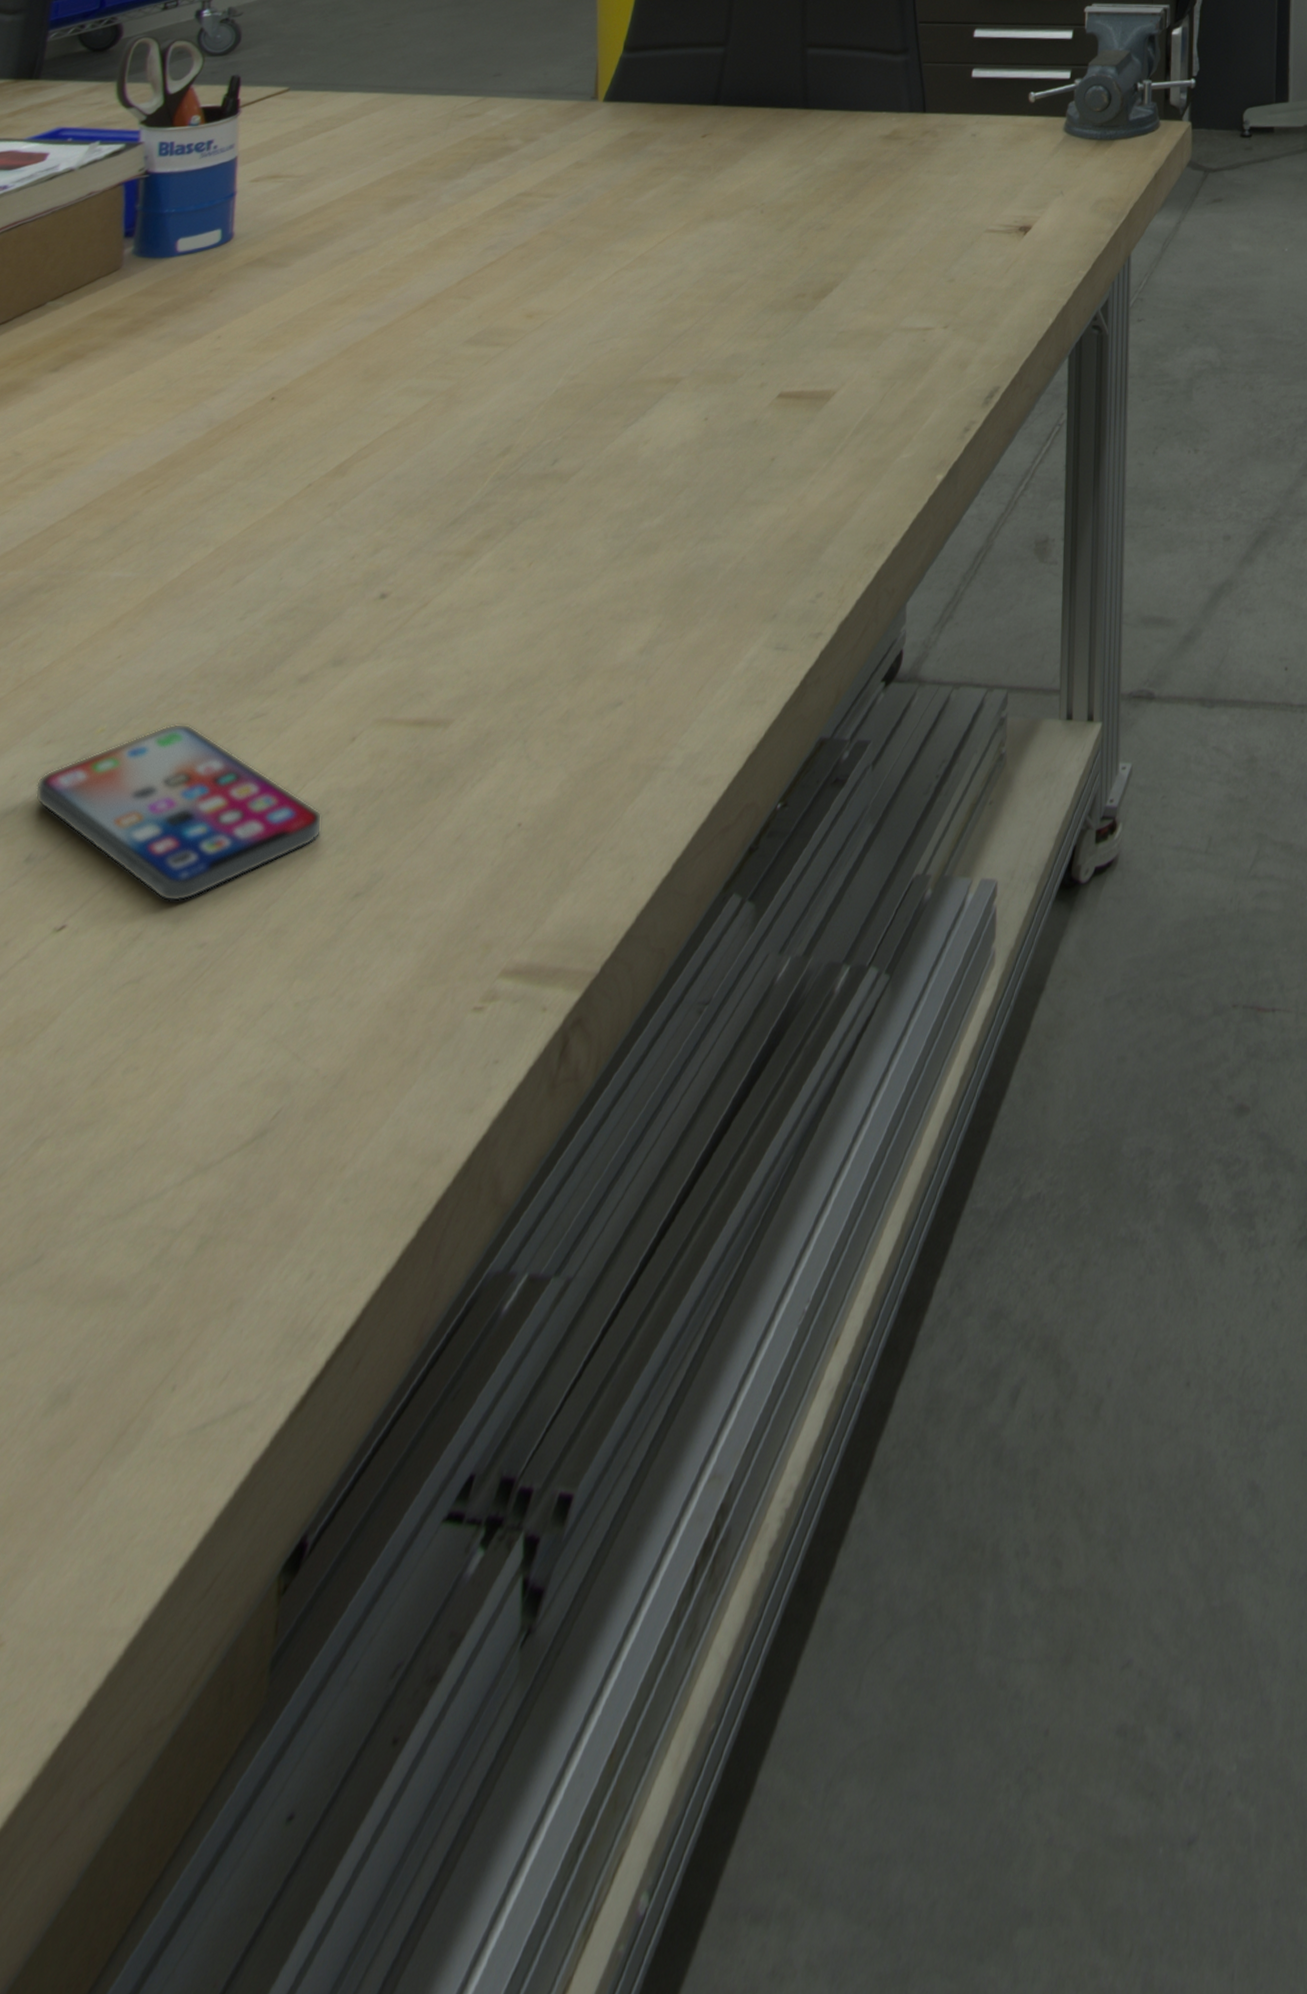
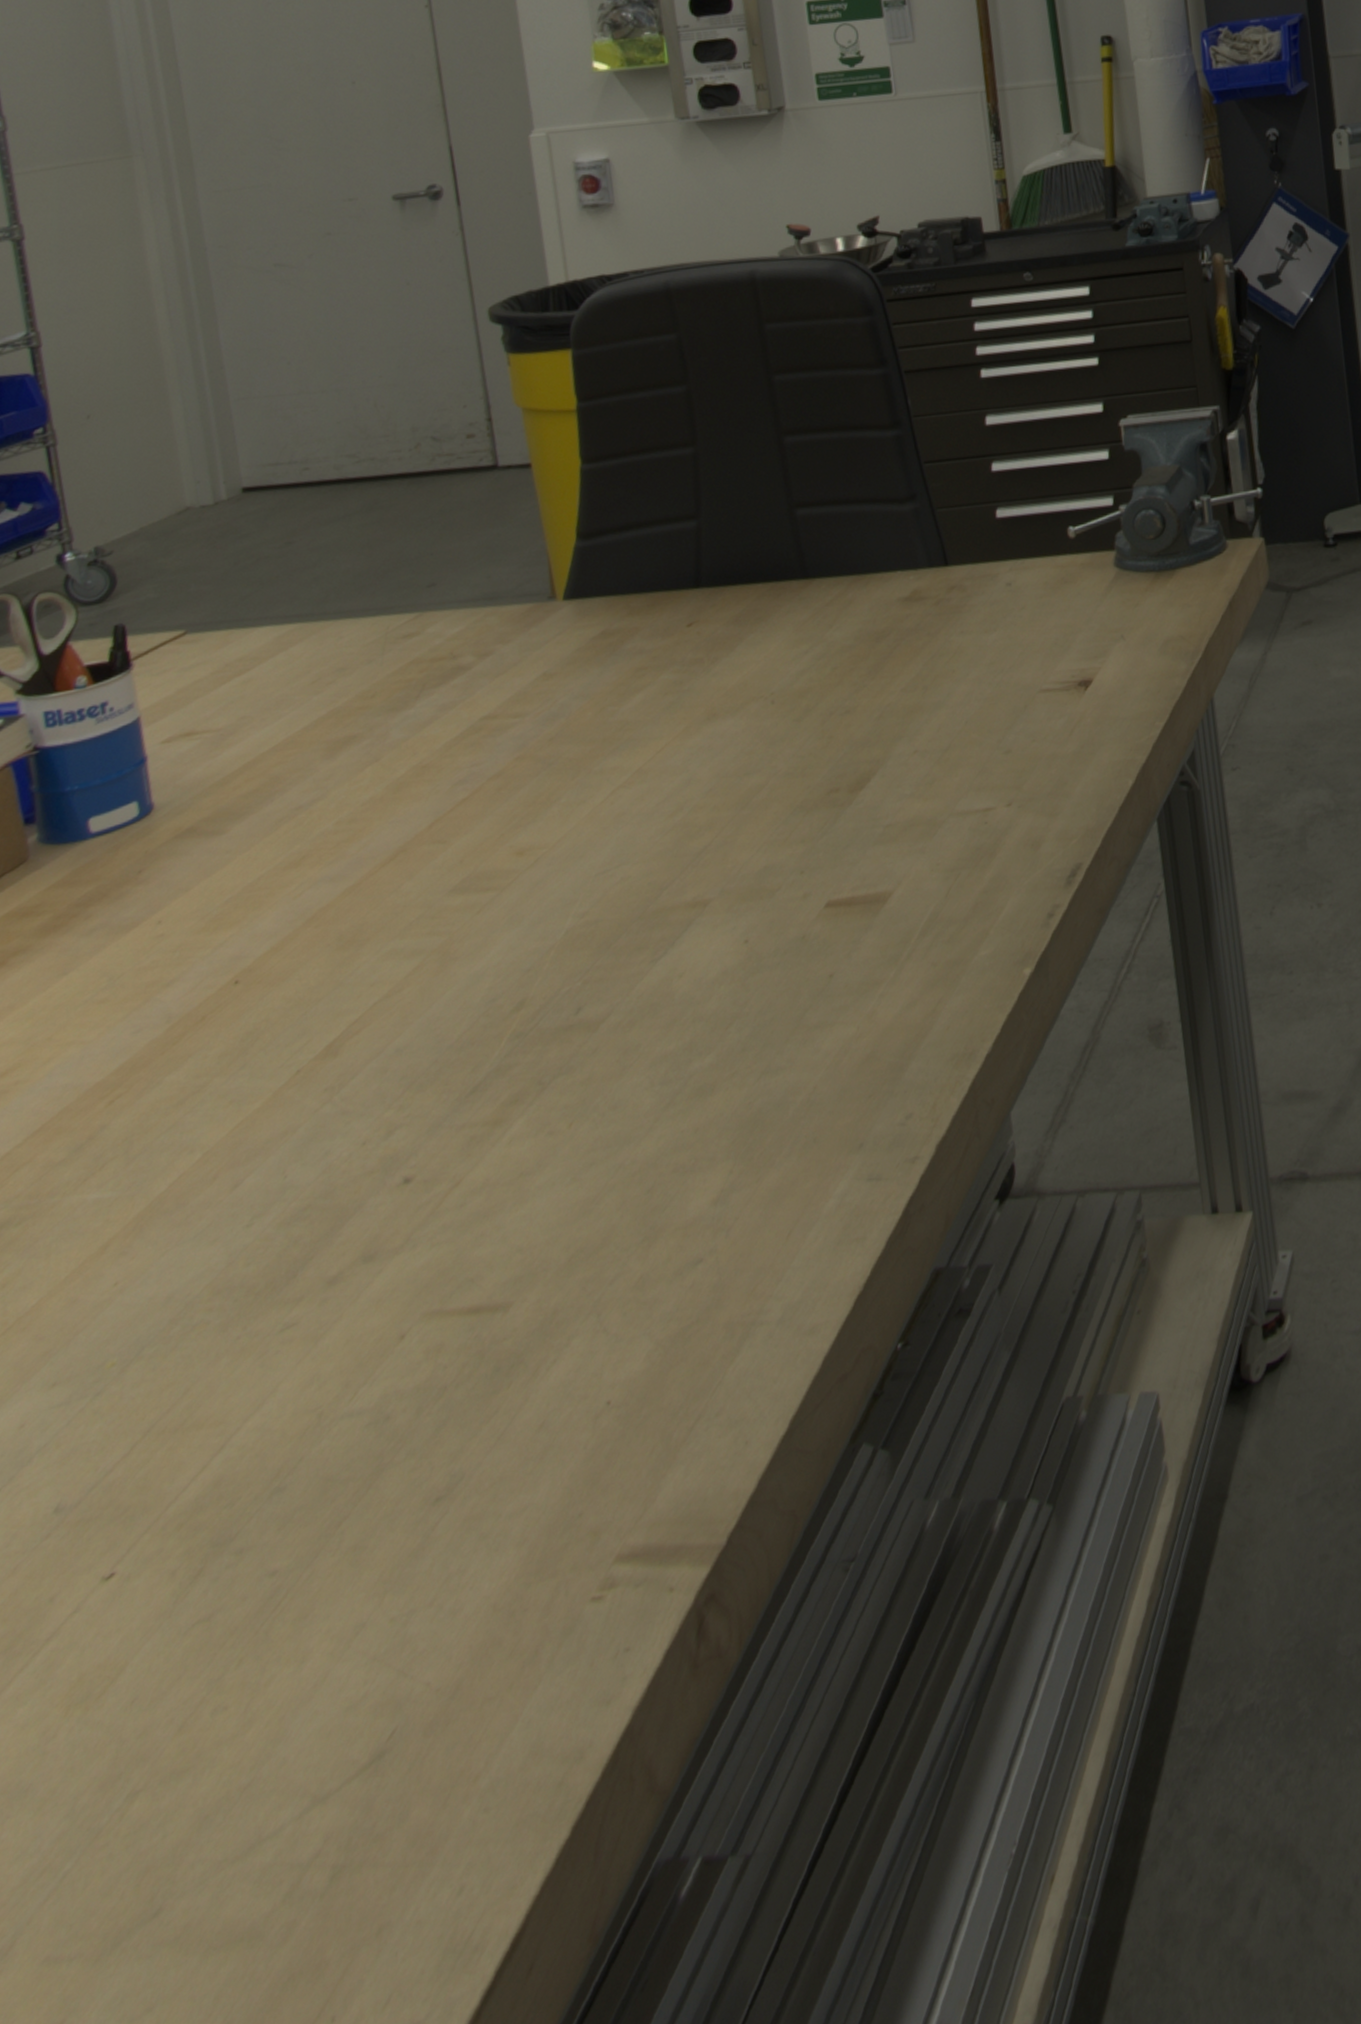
smartphone: present [36,723,322,902] -> none [49,1345,385,1533]

